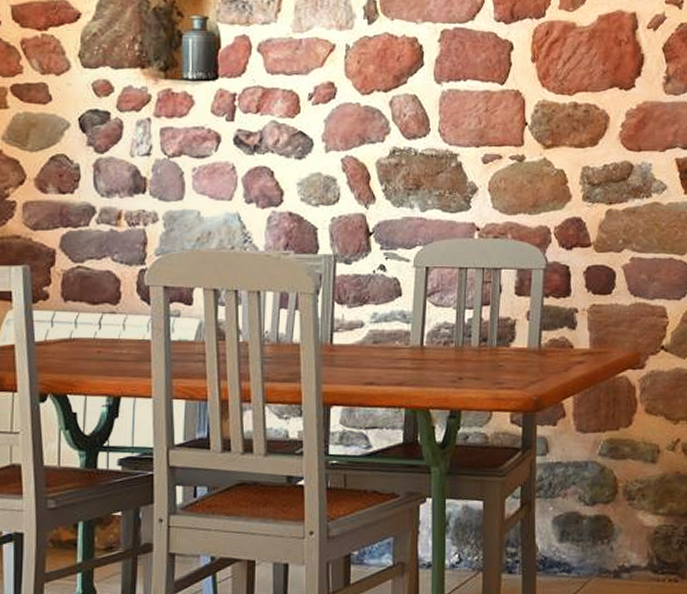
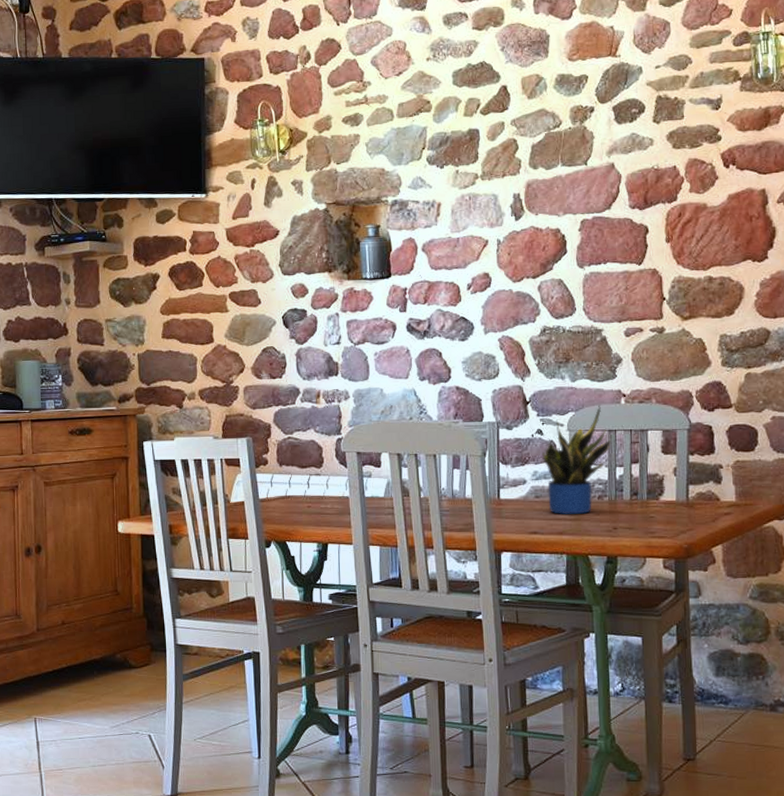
potted plant: none [384,239,461,363] -> present [542,405,611,515]

